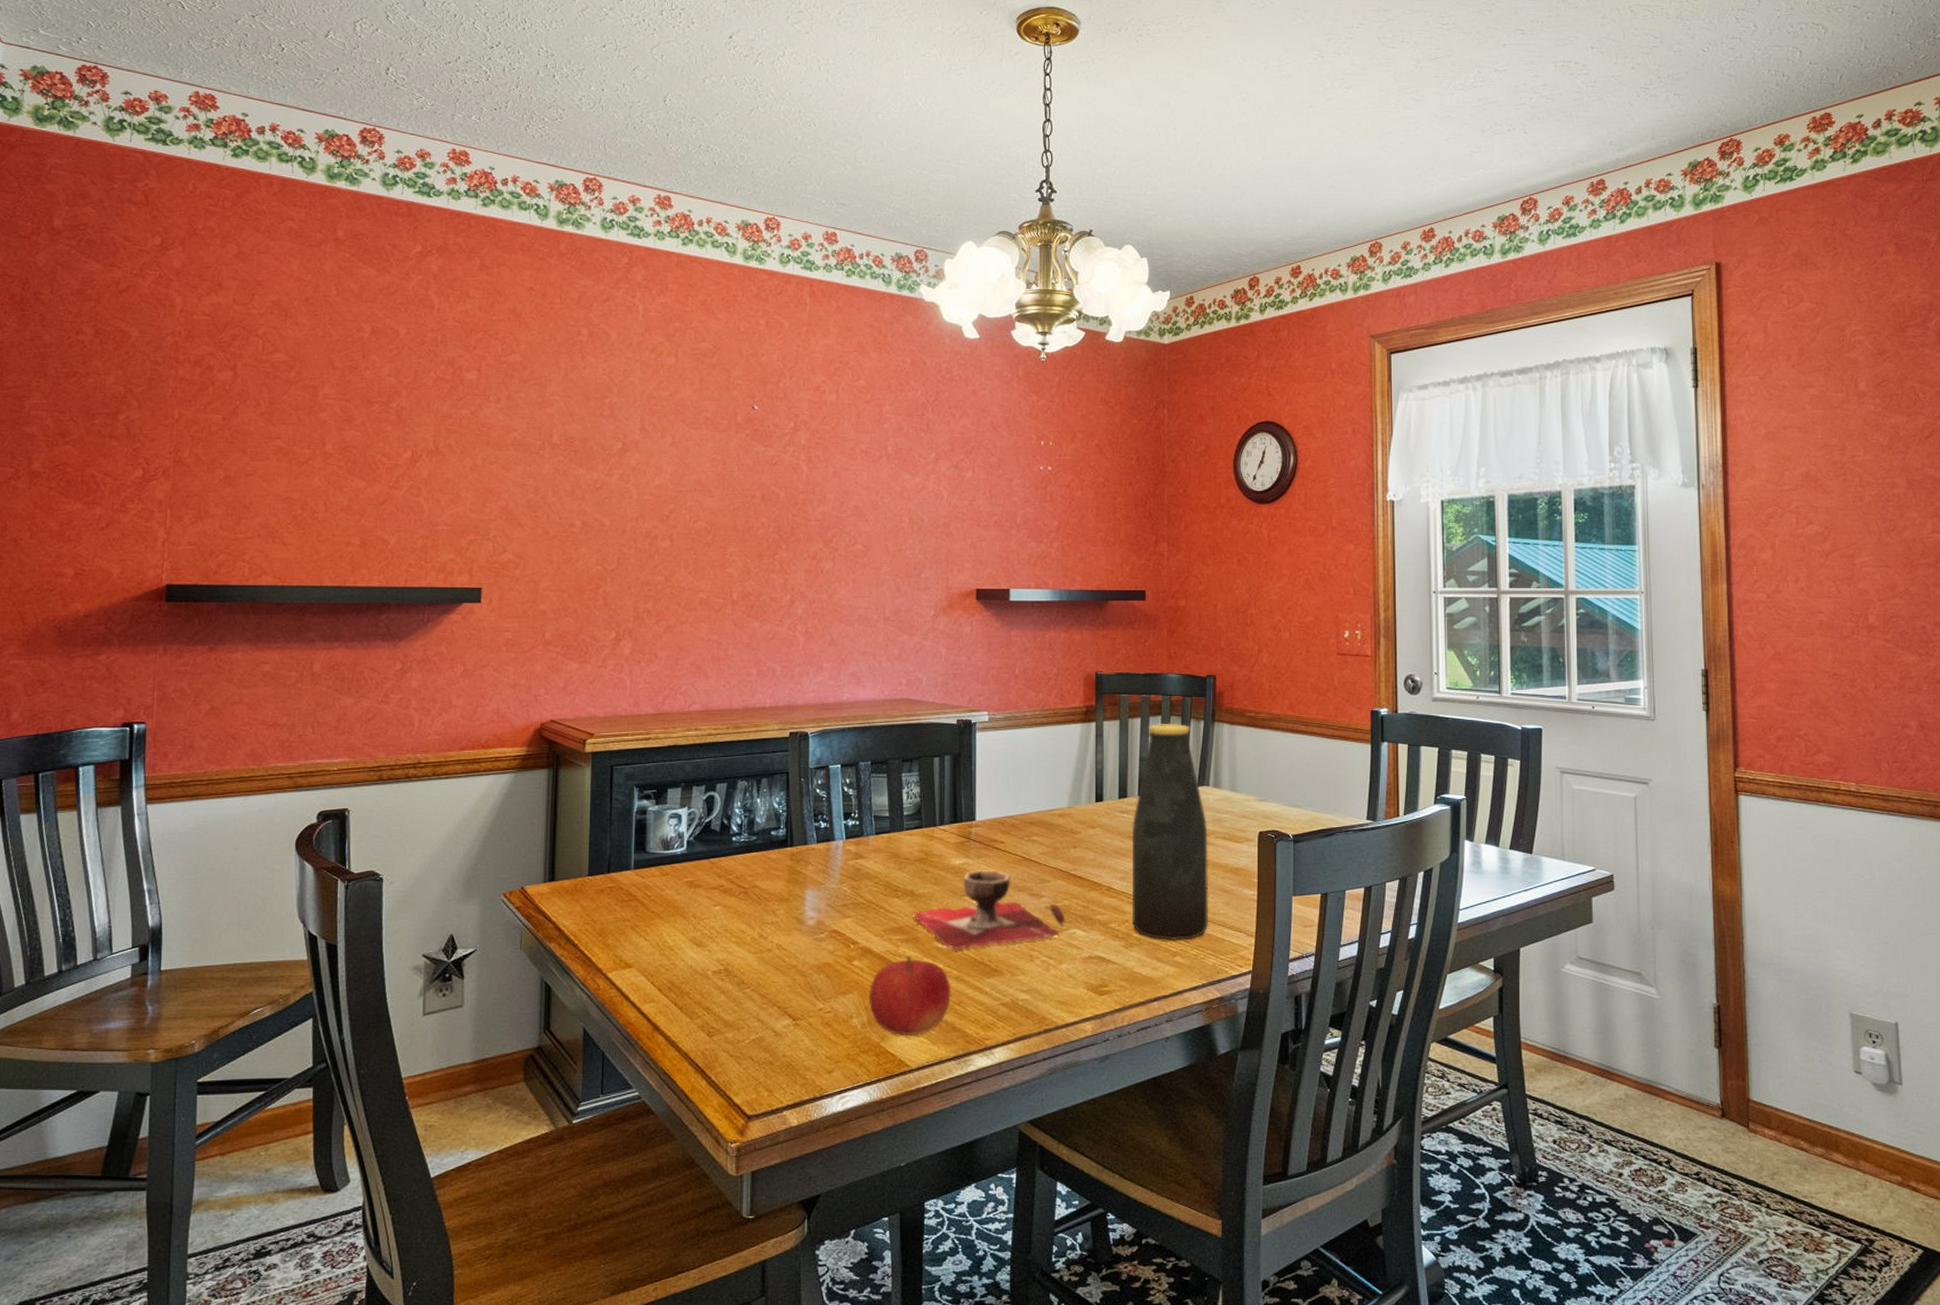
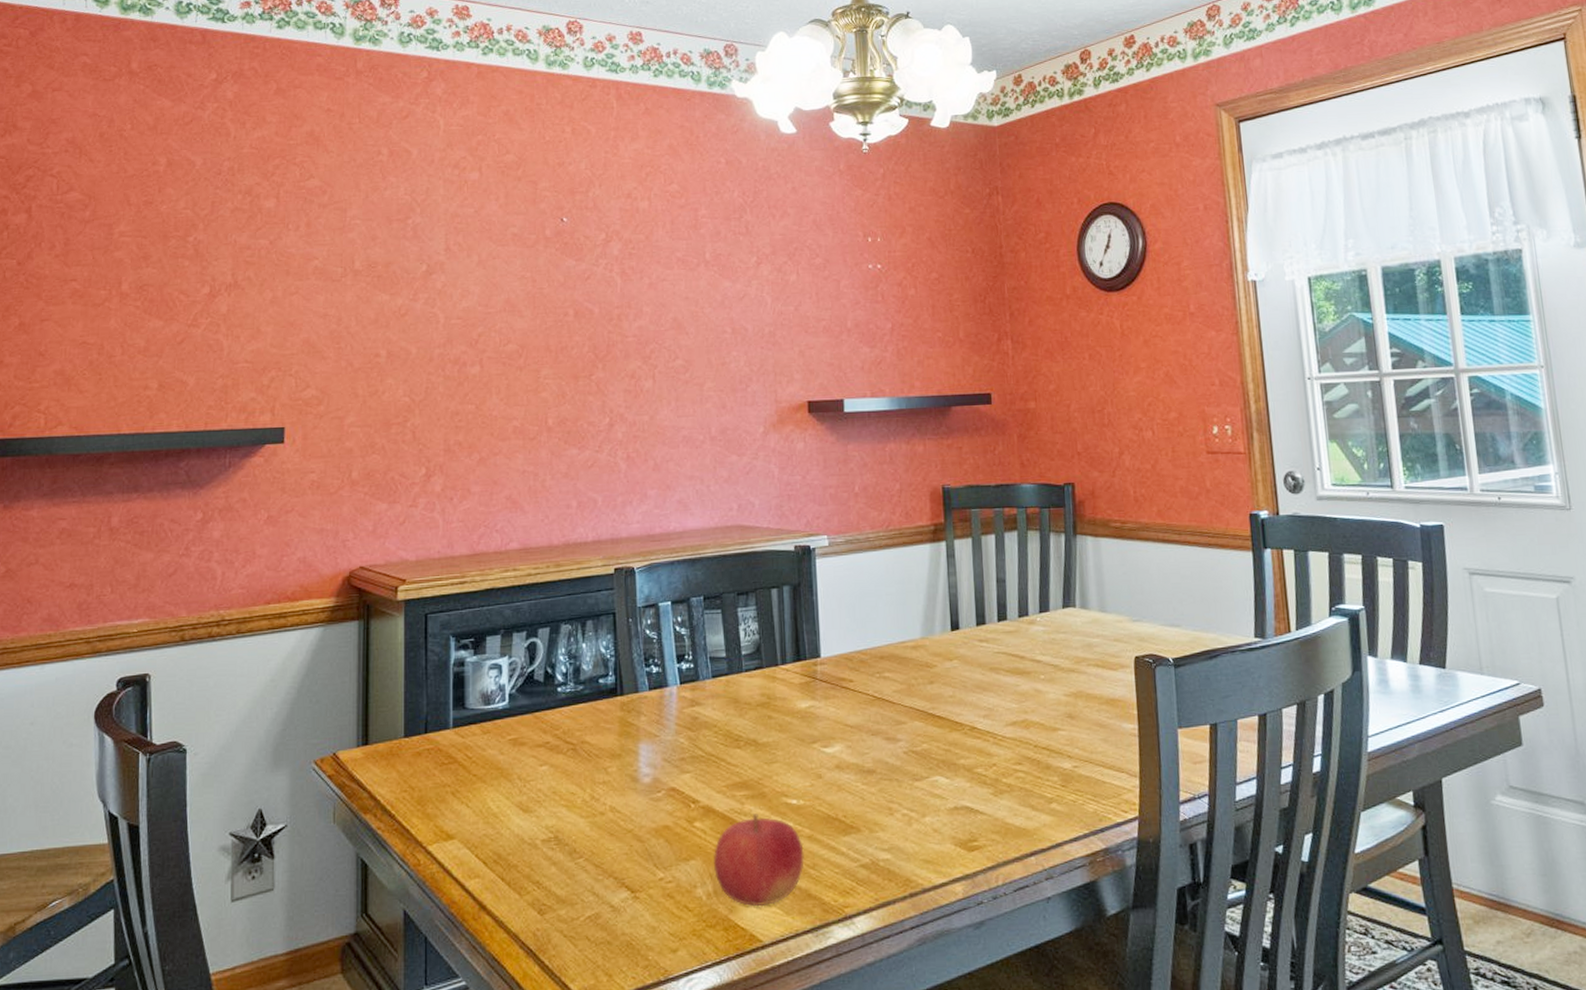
decorative bowl: present [911,869,1066,949] -> none [755,712,927,805]
bottle: present [1131,723,1209,940] -> none [993,538,1085,785]

